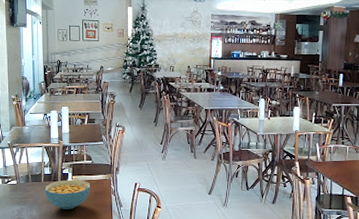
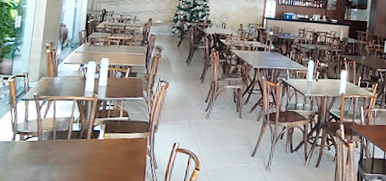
cereal bowl: present [45,179,91,210] -> none [70,137,124,172]

